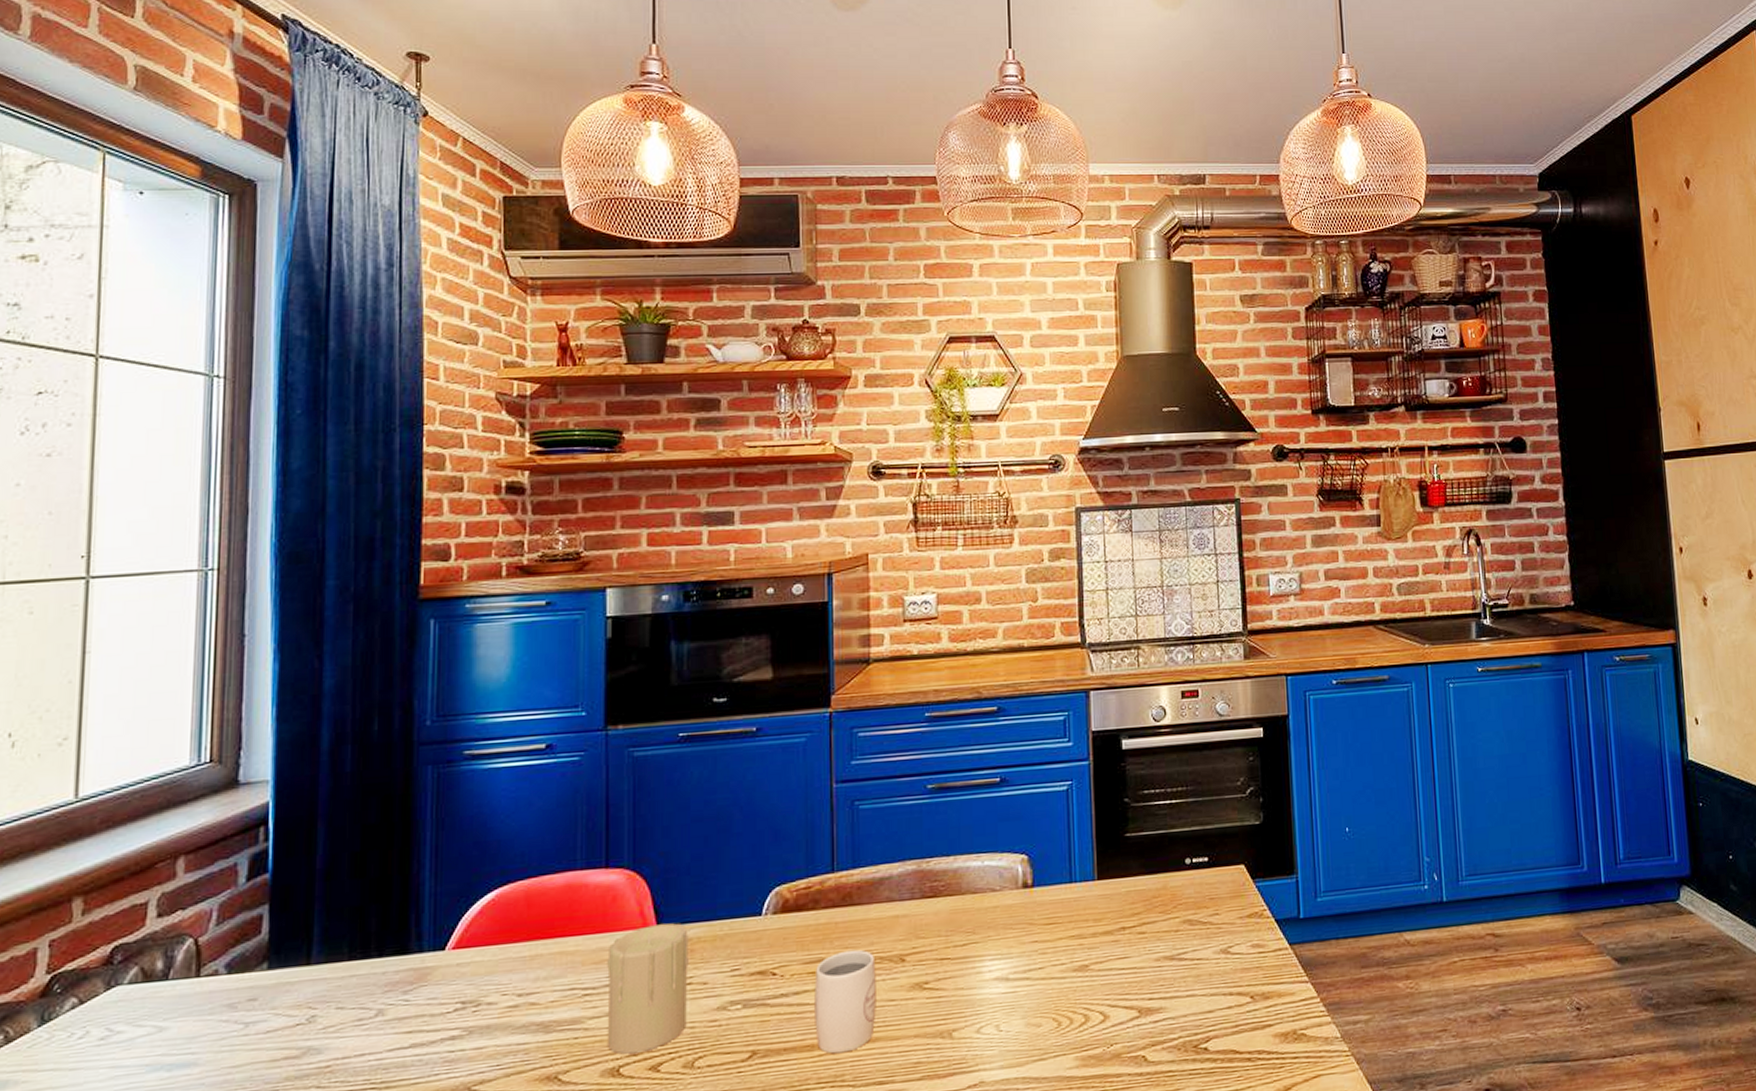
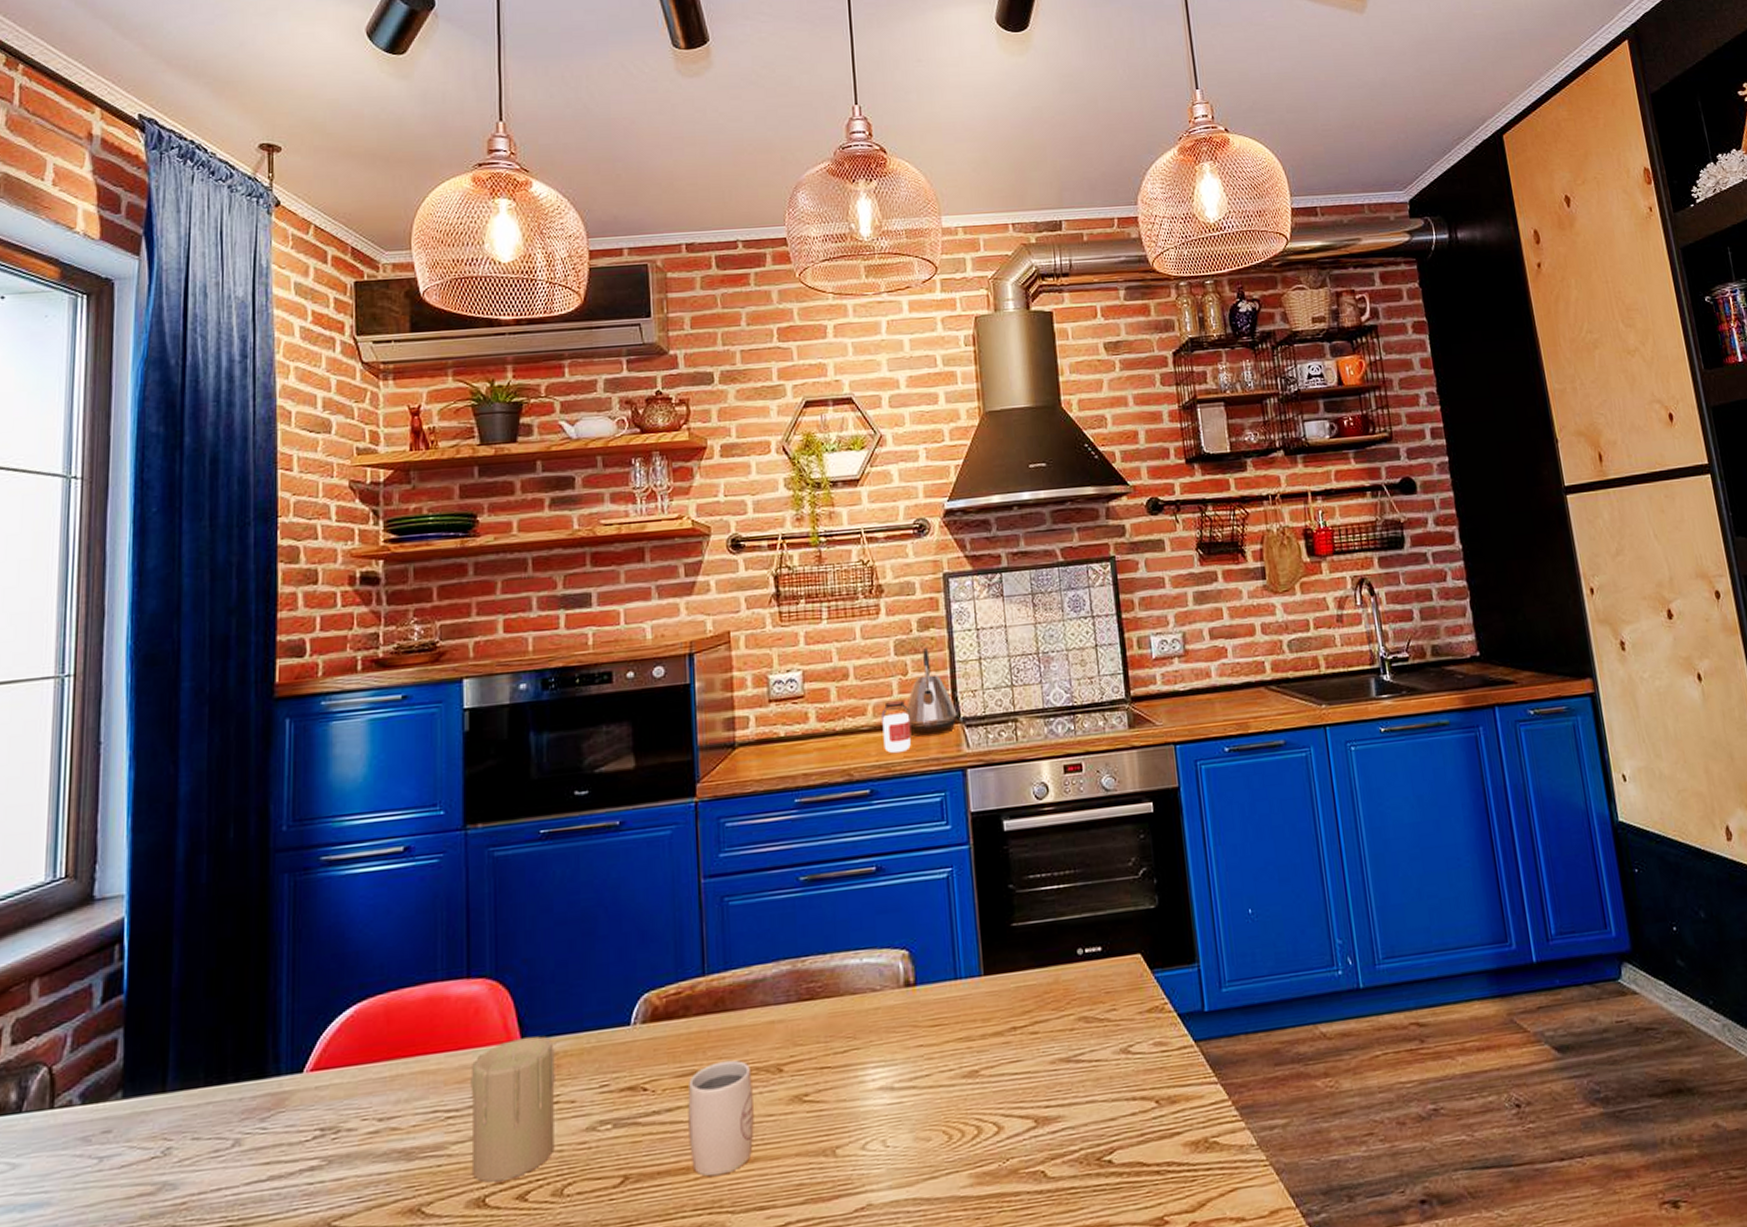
jar: none [1011,625,1039,674] -> present [881,700,912,754]
kettle: none [1034,576,1083,660] -> present [905,647,958,737]

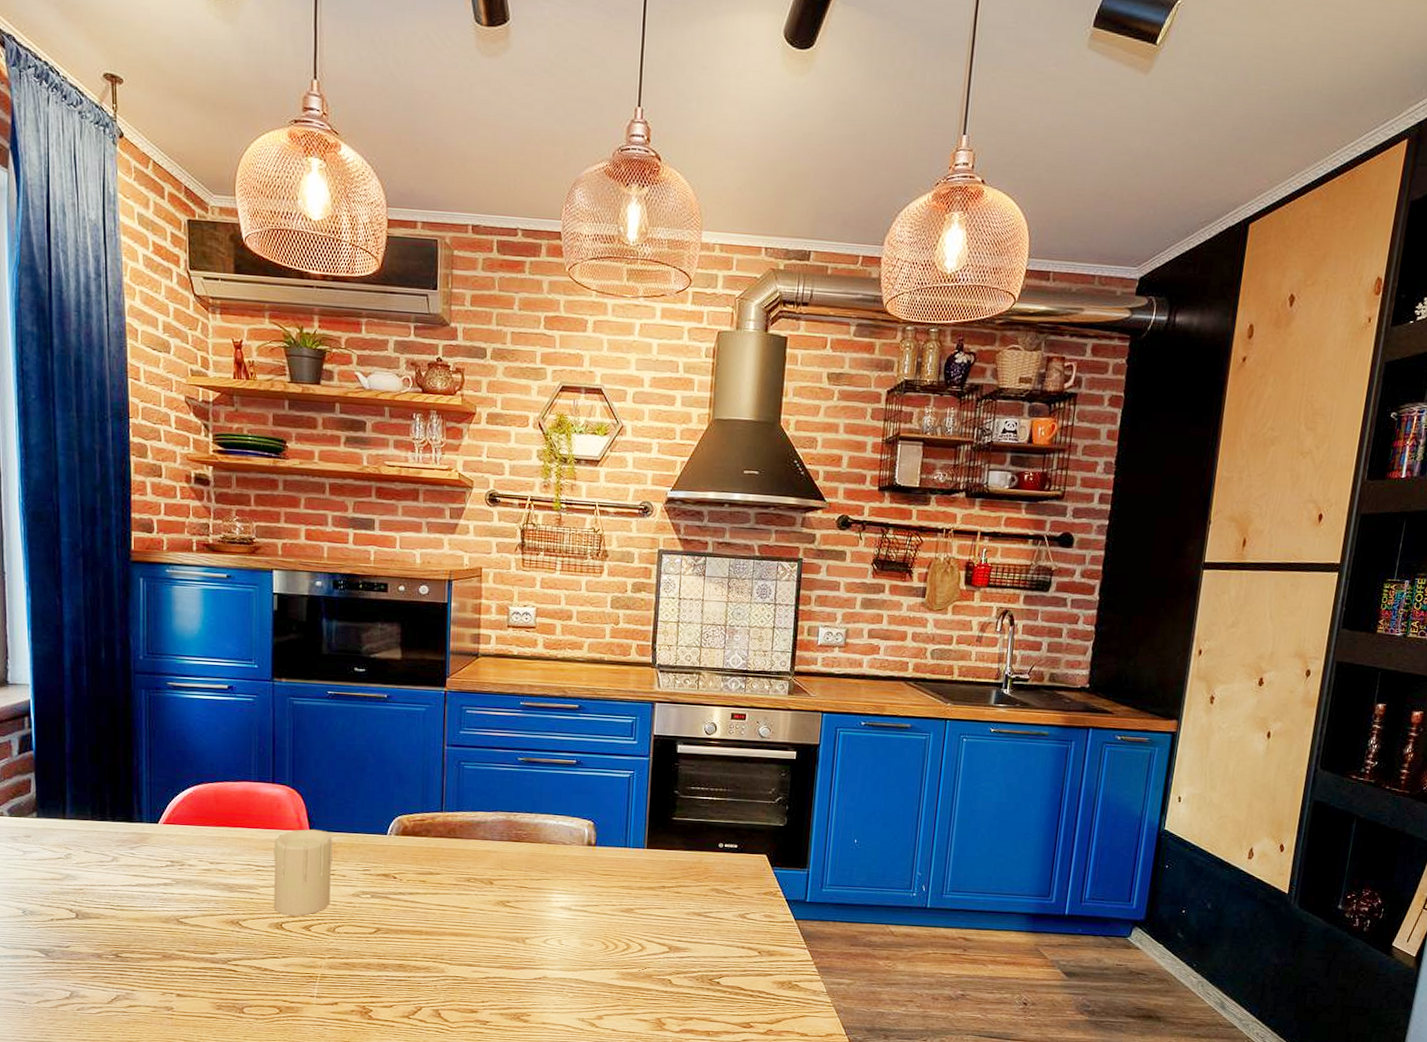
mug: present [687,1059,754,1177] -> none [423,869,471,940]
jar: present [881,700,912,754] -> none [593,643,617,682]
kettle: present [905,647,958,737] -> none [613,605,654,675]

